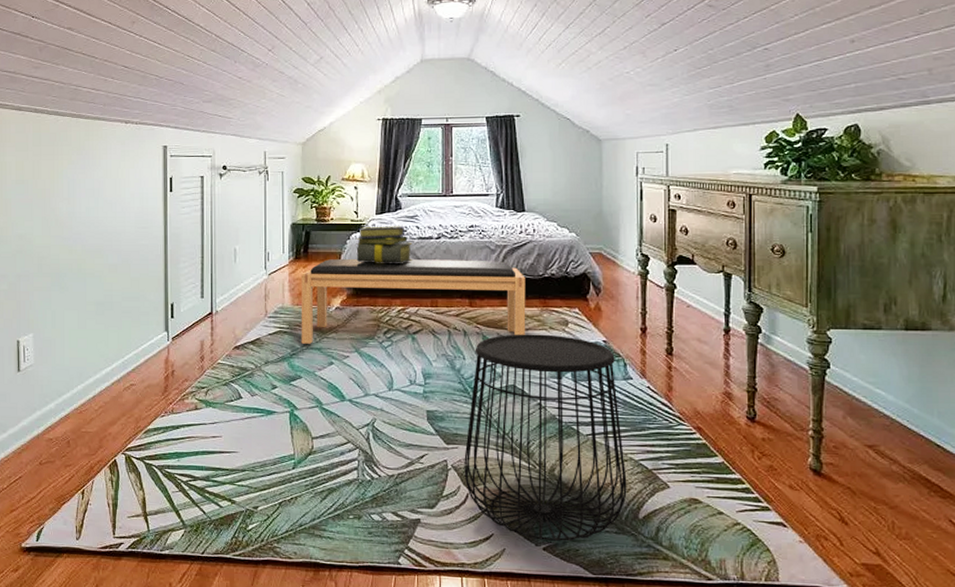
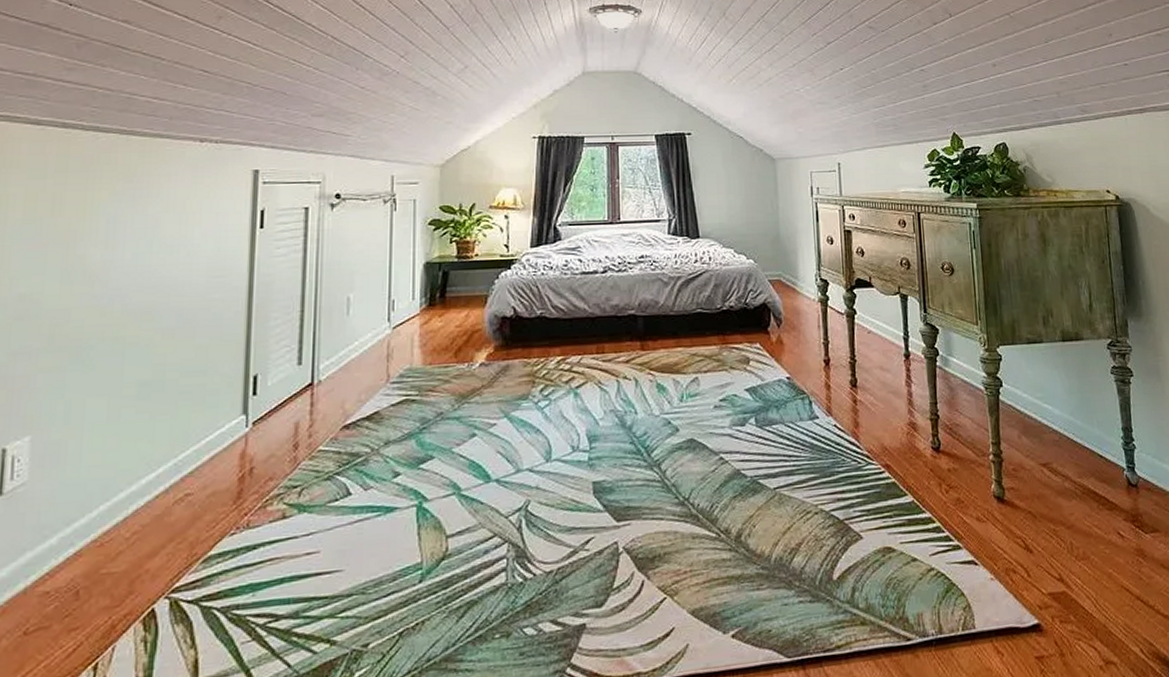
bench: present [300,258,526,344] -> none [434,295,705,414]
stack of books: present [356,226,412,264] -> none [506,259,574,307]
side table: present [464,334,627,541] -> none [638,375,820,626]

